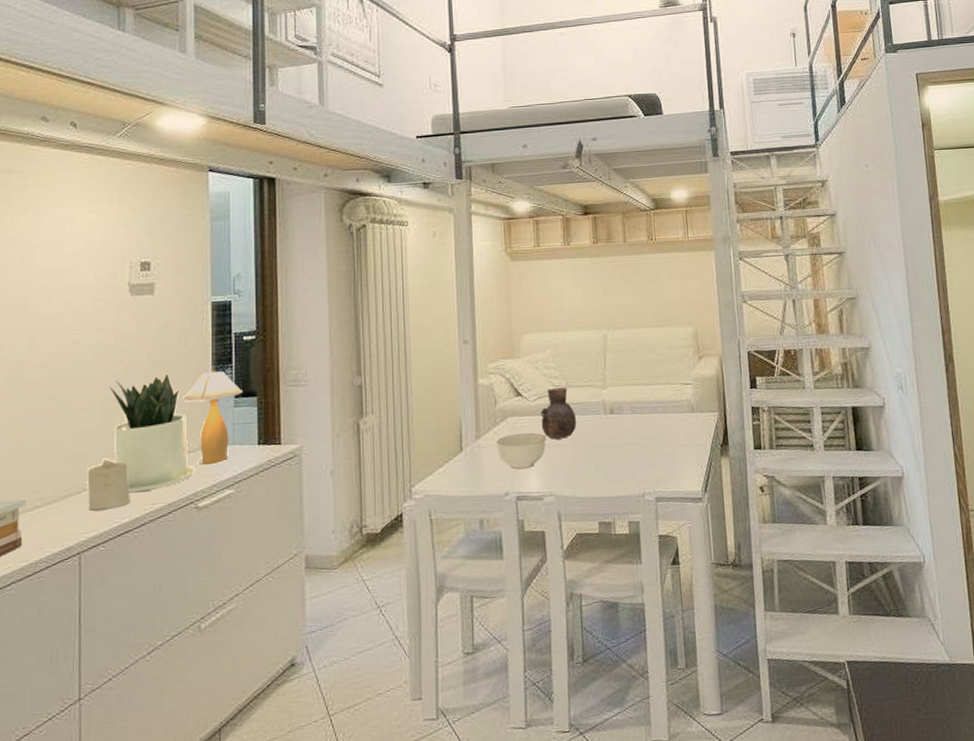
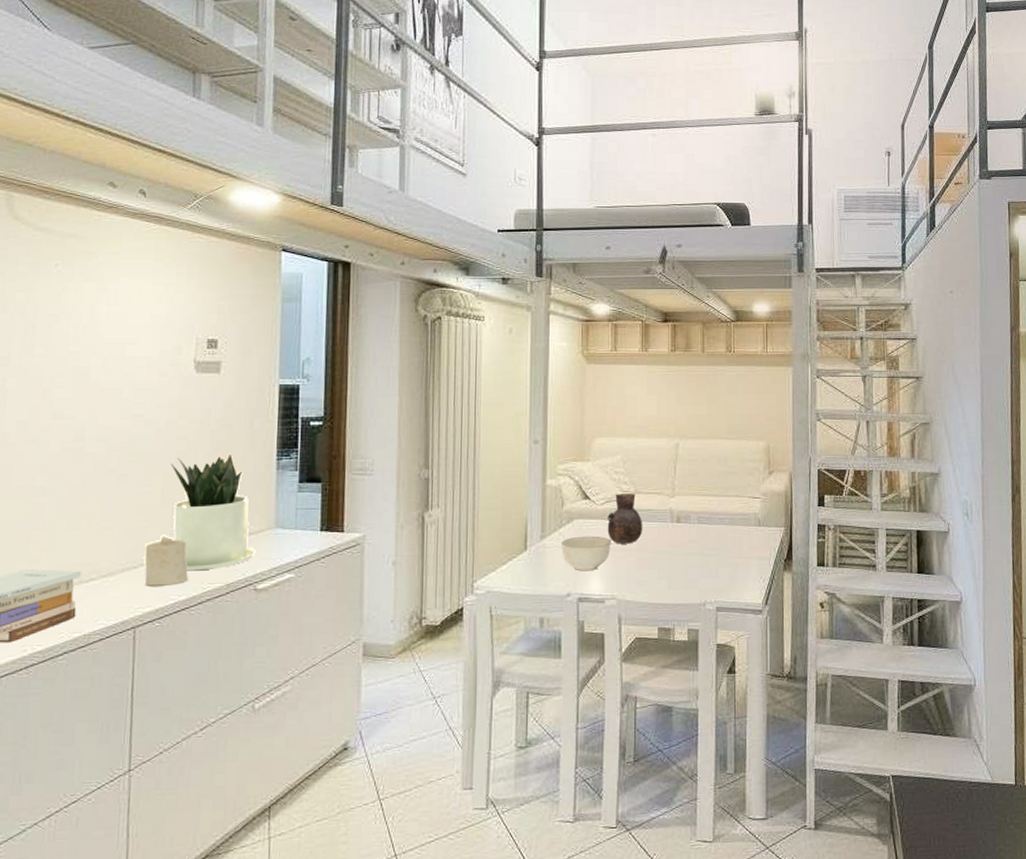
table lamp: present [183,365,244,465] -> none [246,449,308,547]

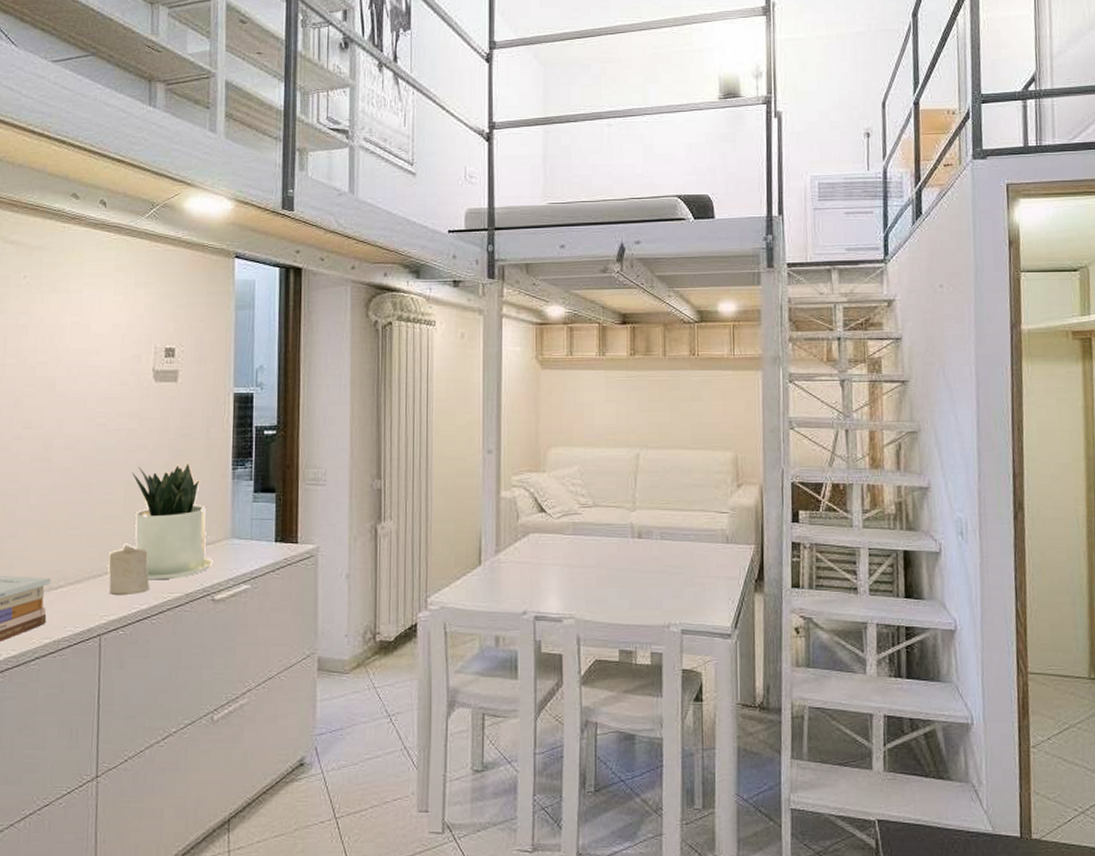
bowl: present [562,536,611,572] -> none [517,551,569,588]
vase: present [607,493,643,544] -> none [564,506,602,560]

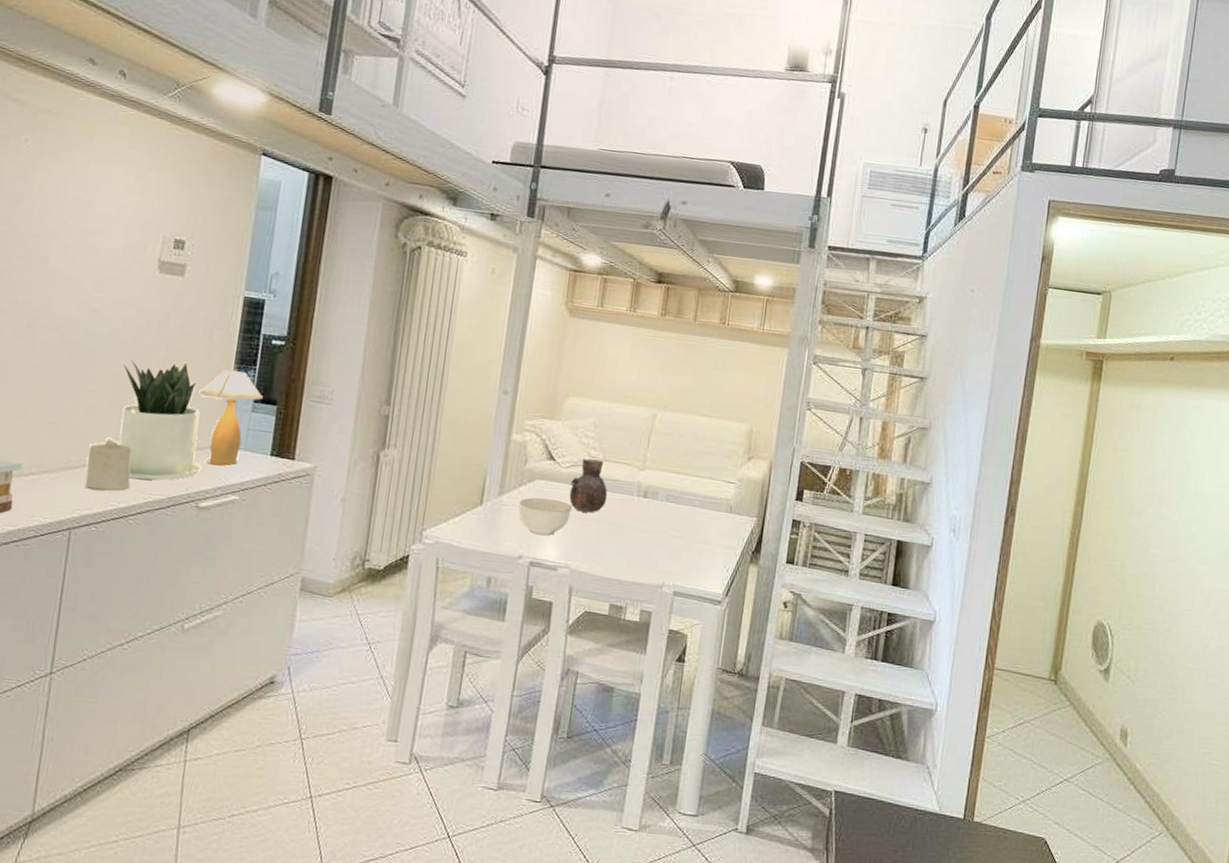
table lamp: none [203,458,263,558] -> present [199,364,264,466]
bowl: none [517,551,569,588] -> present [518,497,572,536]
vase: none [564,506,602,560] -> present [569,458,608,513]

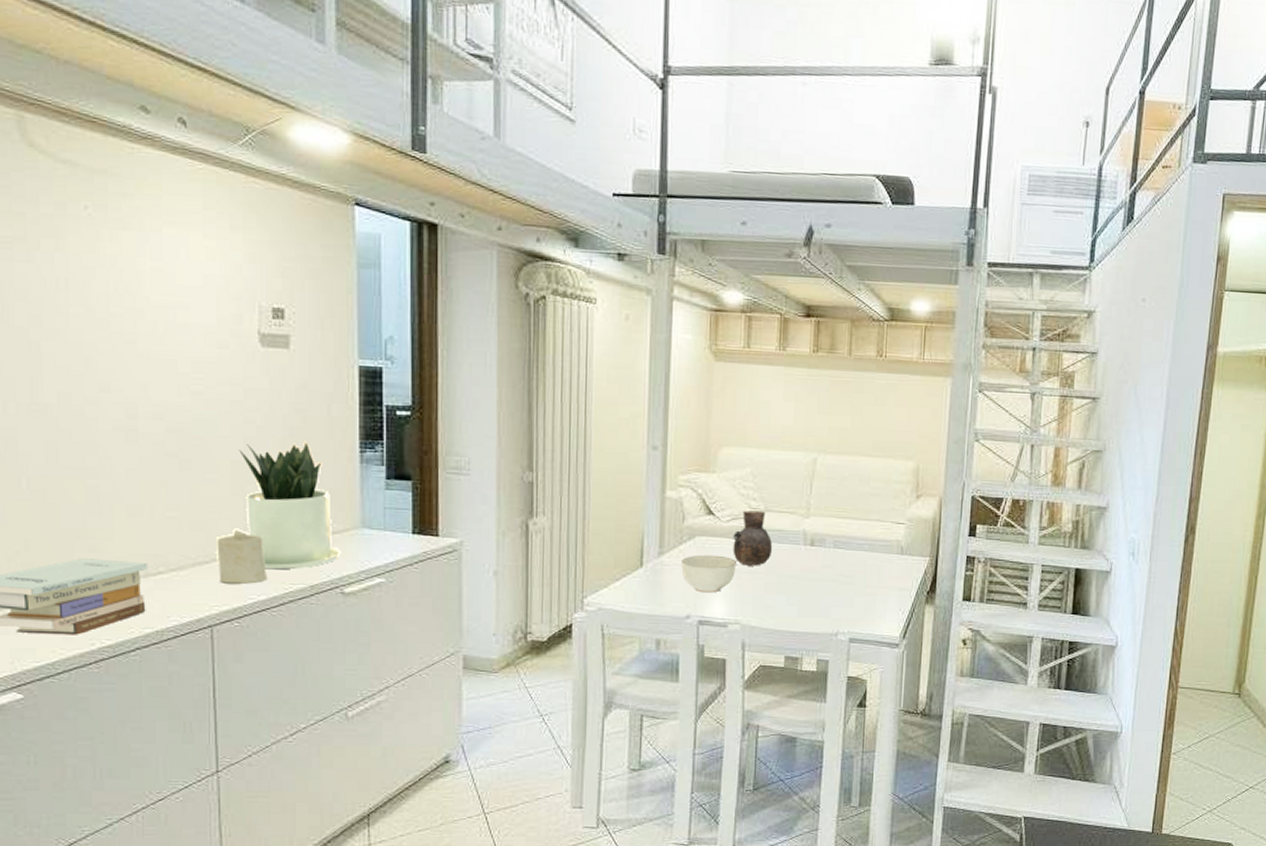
table lamp: present [199,364,264,466] -> none [325,440,396,549]

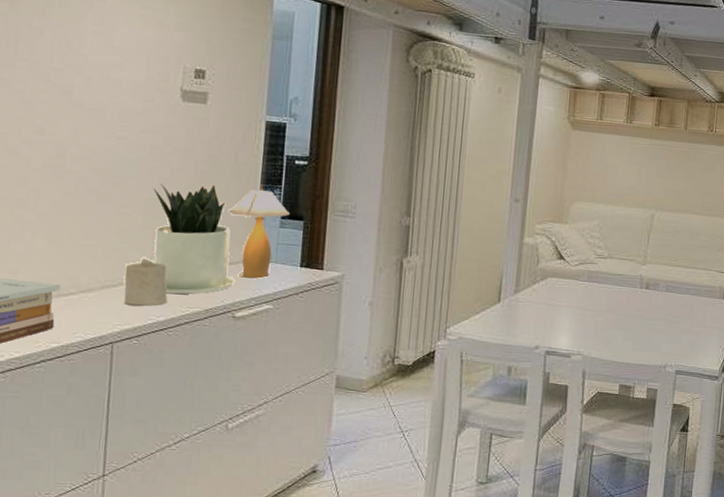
table lamp: none [325,440,396,549] -> present [228,184,291,279]
bowl: present [681,554,737,593] -> none [533,293,582,327]
vase: present [733,510,773,566] -> none [579,257,614,305]

